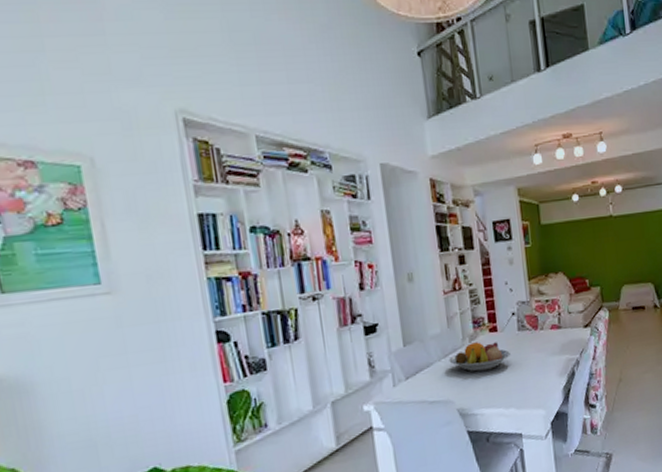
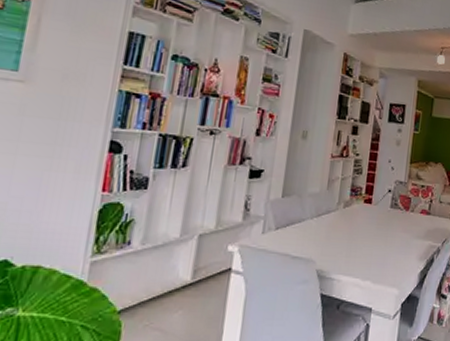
fruit bowl: present [449,342,512,372] -> none [320,209,380,238]

